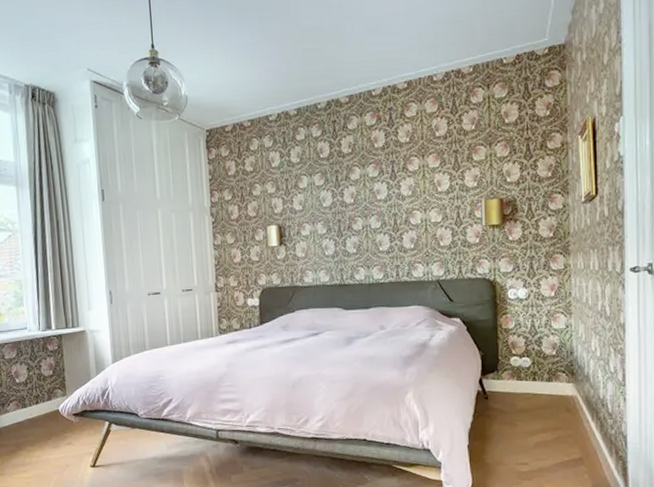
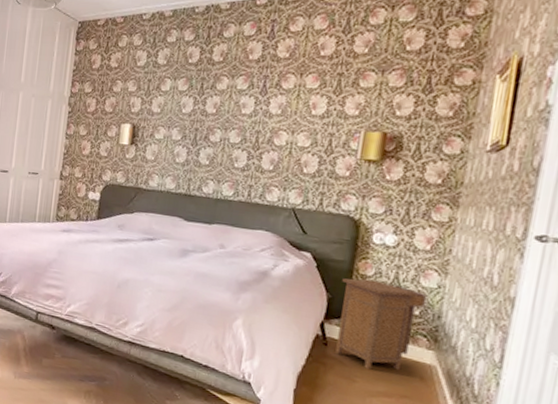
nightstand: none [490,331,560,412] -> present [335,278,428,371]

